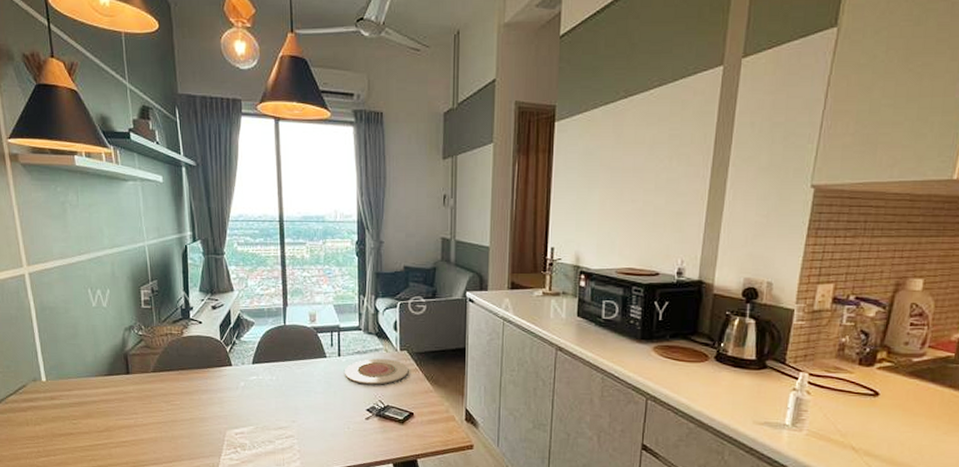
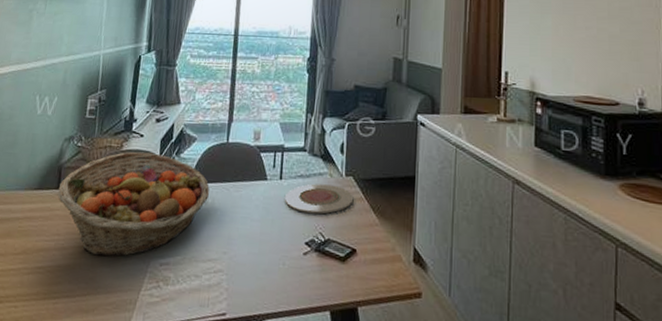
fruit basket: none [127,337,272,430] -> present [57,151,210,257]

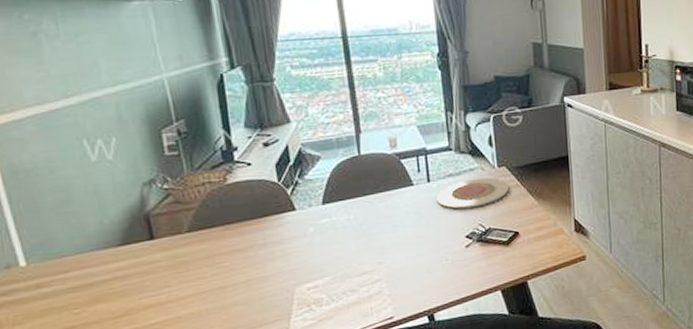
fruit basket: present [57,151,210,257] -> none [151,180,349,297]

